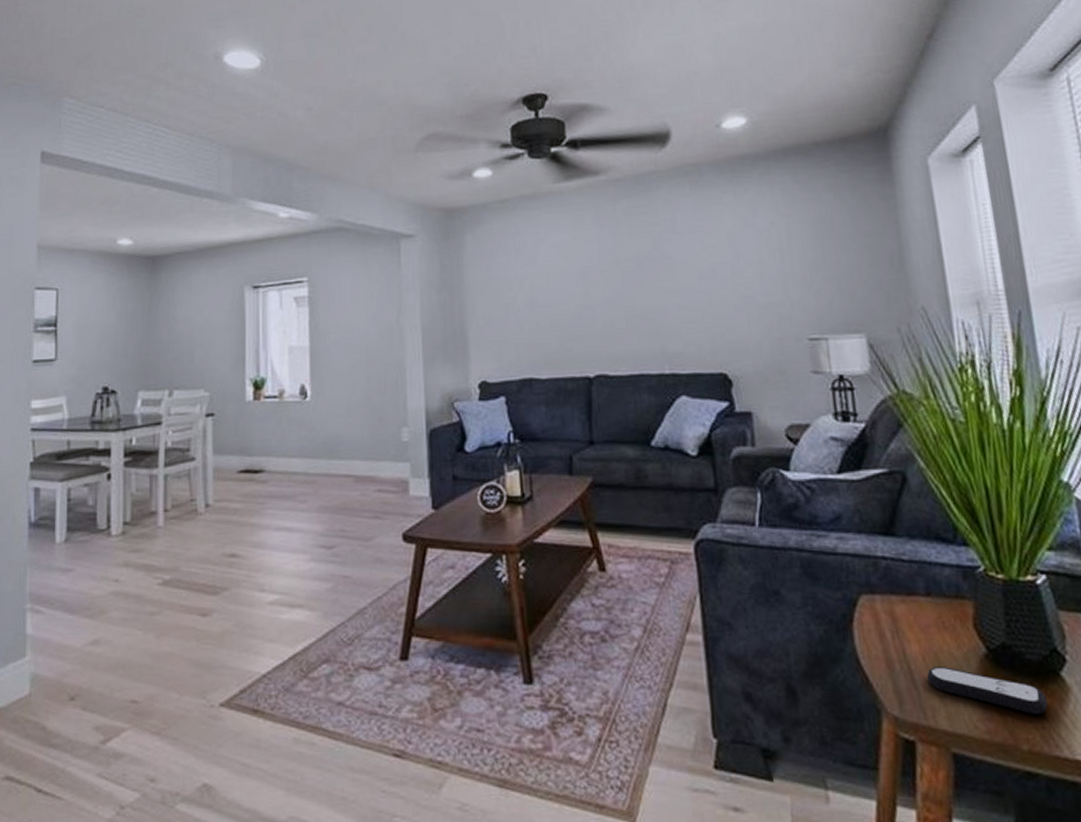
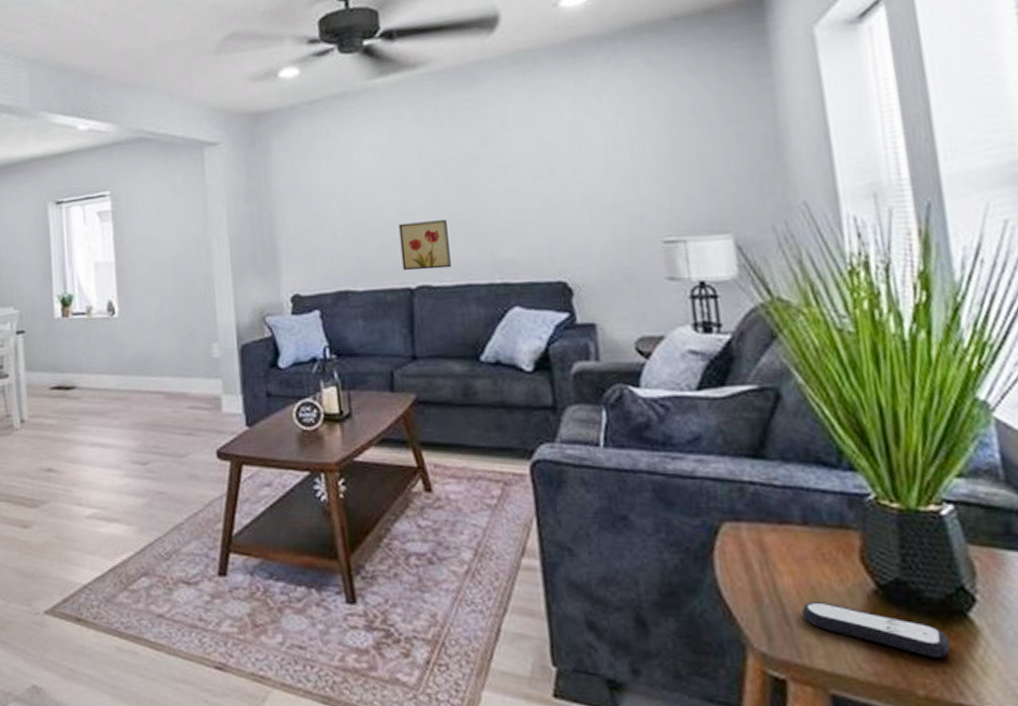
wall art: none [579,314,626,361] -> present [398,220,451,271]

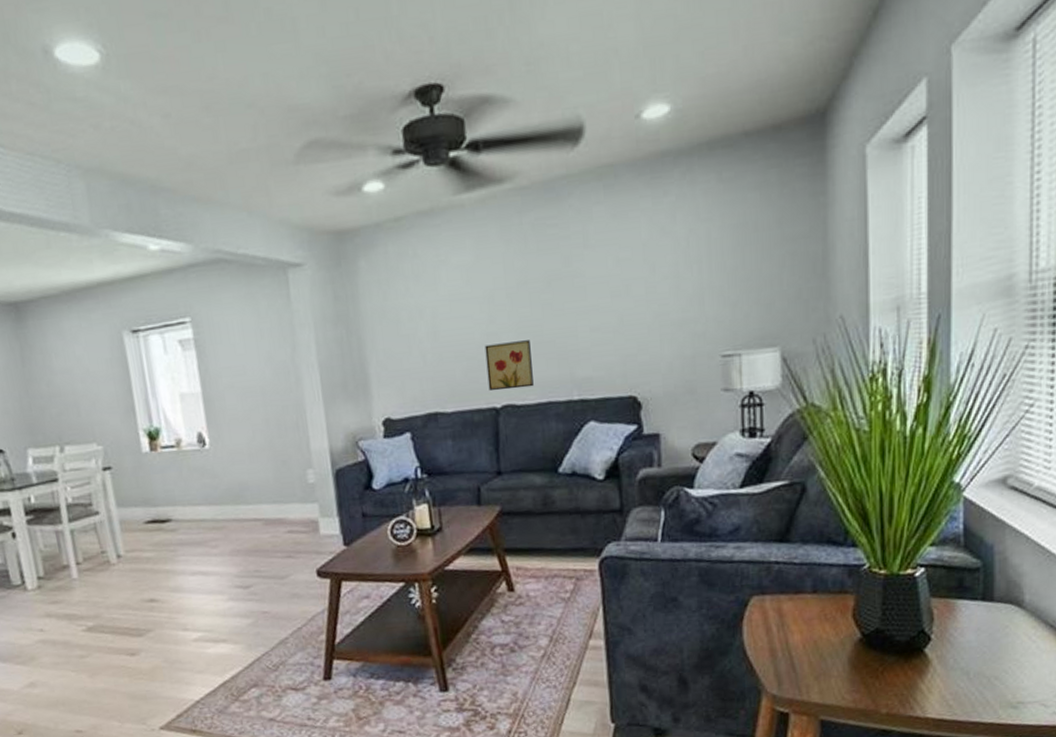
remote control: present [801,602,951,658] -> none [805,651,909,685]

